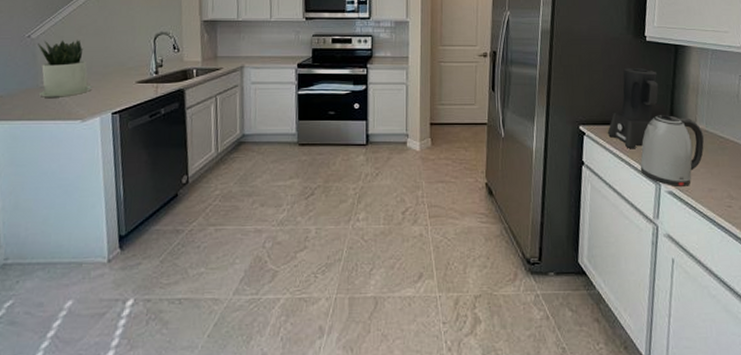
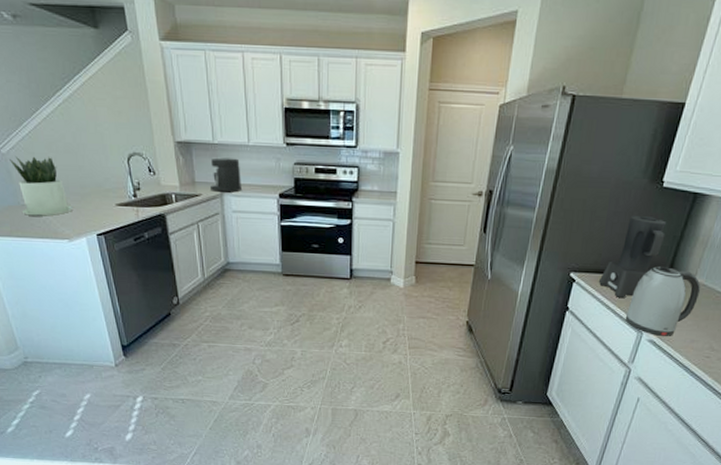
coffee maker: none [232,33,262,65] -> present [211,157,241,193]

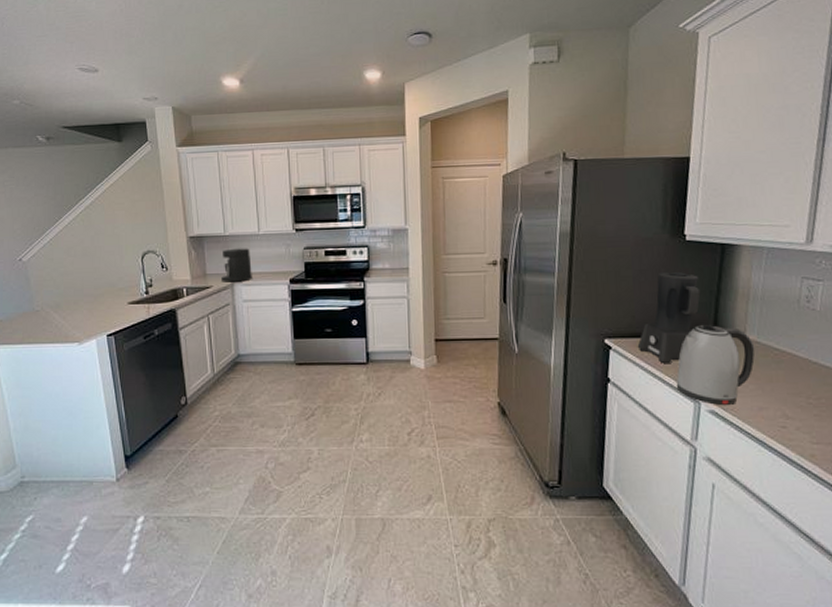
planter: present [10,155,74,216] -> none [29,261,86,321]

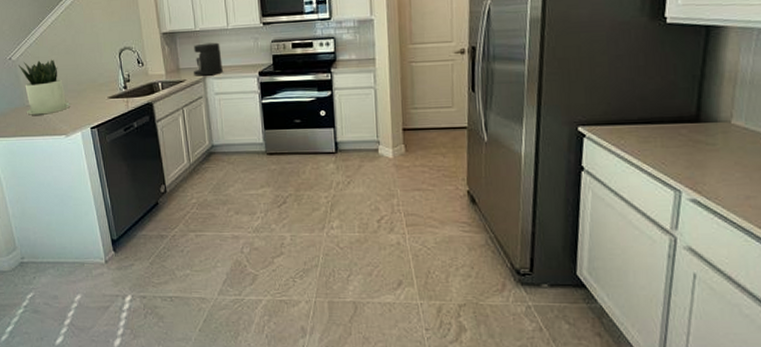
planter: none [29,261,86,321] -> present [19,59,71,115]
blender: present [637,271,701,364] -> none [613,56,682,152]
kettle: present [675,324,755,406] -> none [654,110,743,195]

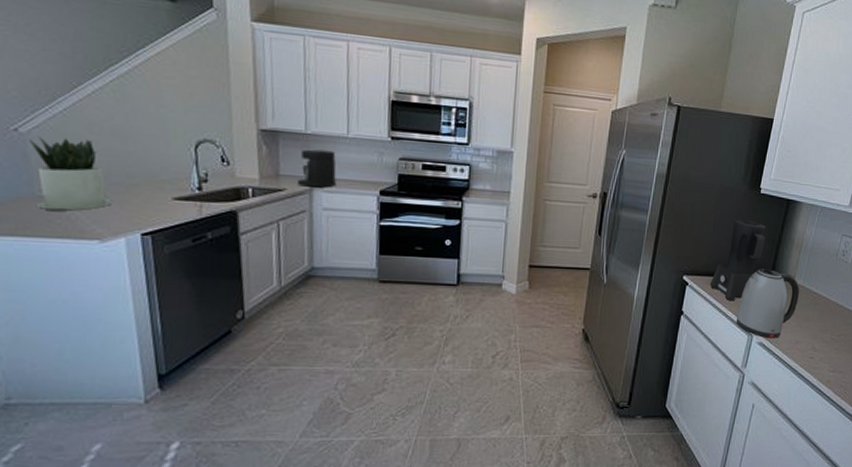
blender: none [613,56,682,152] -> present [709,219,766,301]
kettle: none [654,110,743,195] -> present [736,268,800,339]

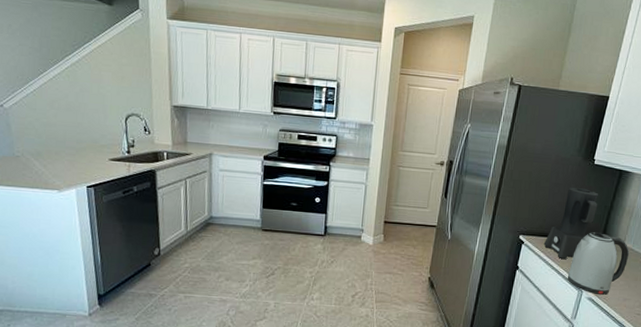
planter: present [30,136,113,211] -> none [11,110,67,168]
coffee maker: present [298,149,337,188] -> none [201,121,230,153]

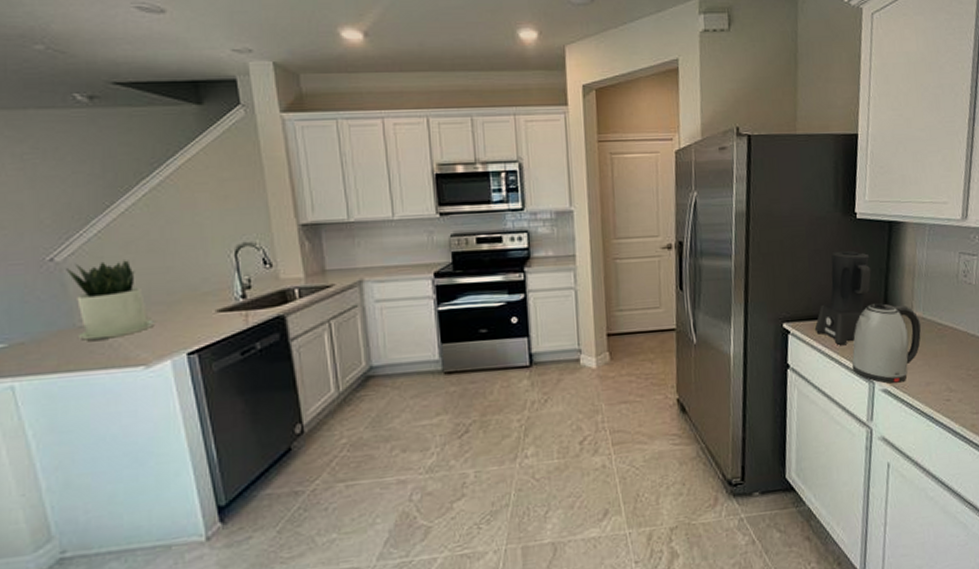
planter: none [11,110,67,168] -> present [66,260,156,341]

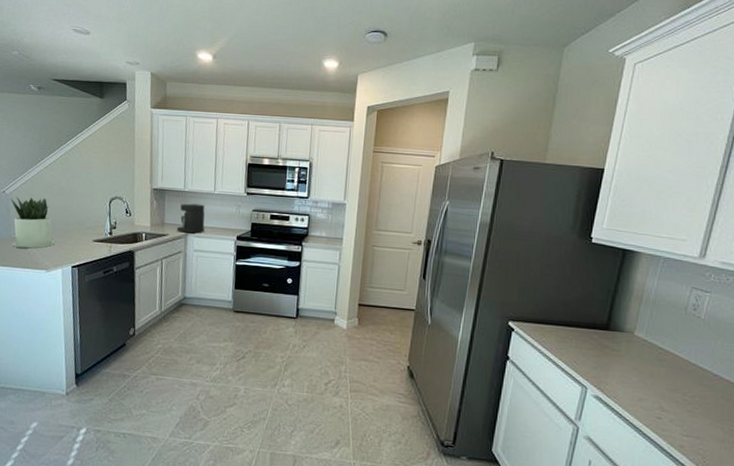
coffee maker: none [346,236,386,280] -> present [177,203,205,234]
blender: present [814,250,872,346] -> none [537,268,599,350]
kettle: present [851,302,922,385] -> none [567,318,642,394]

